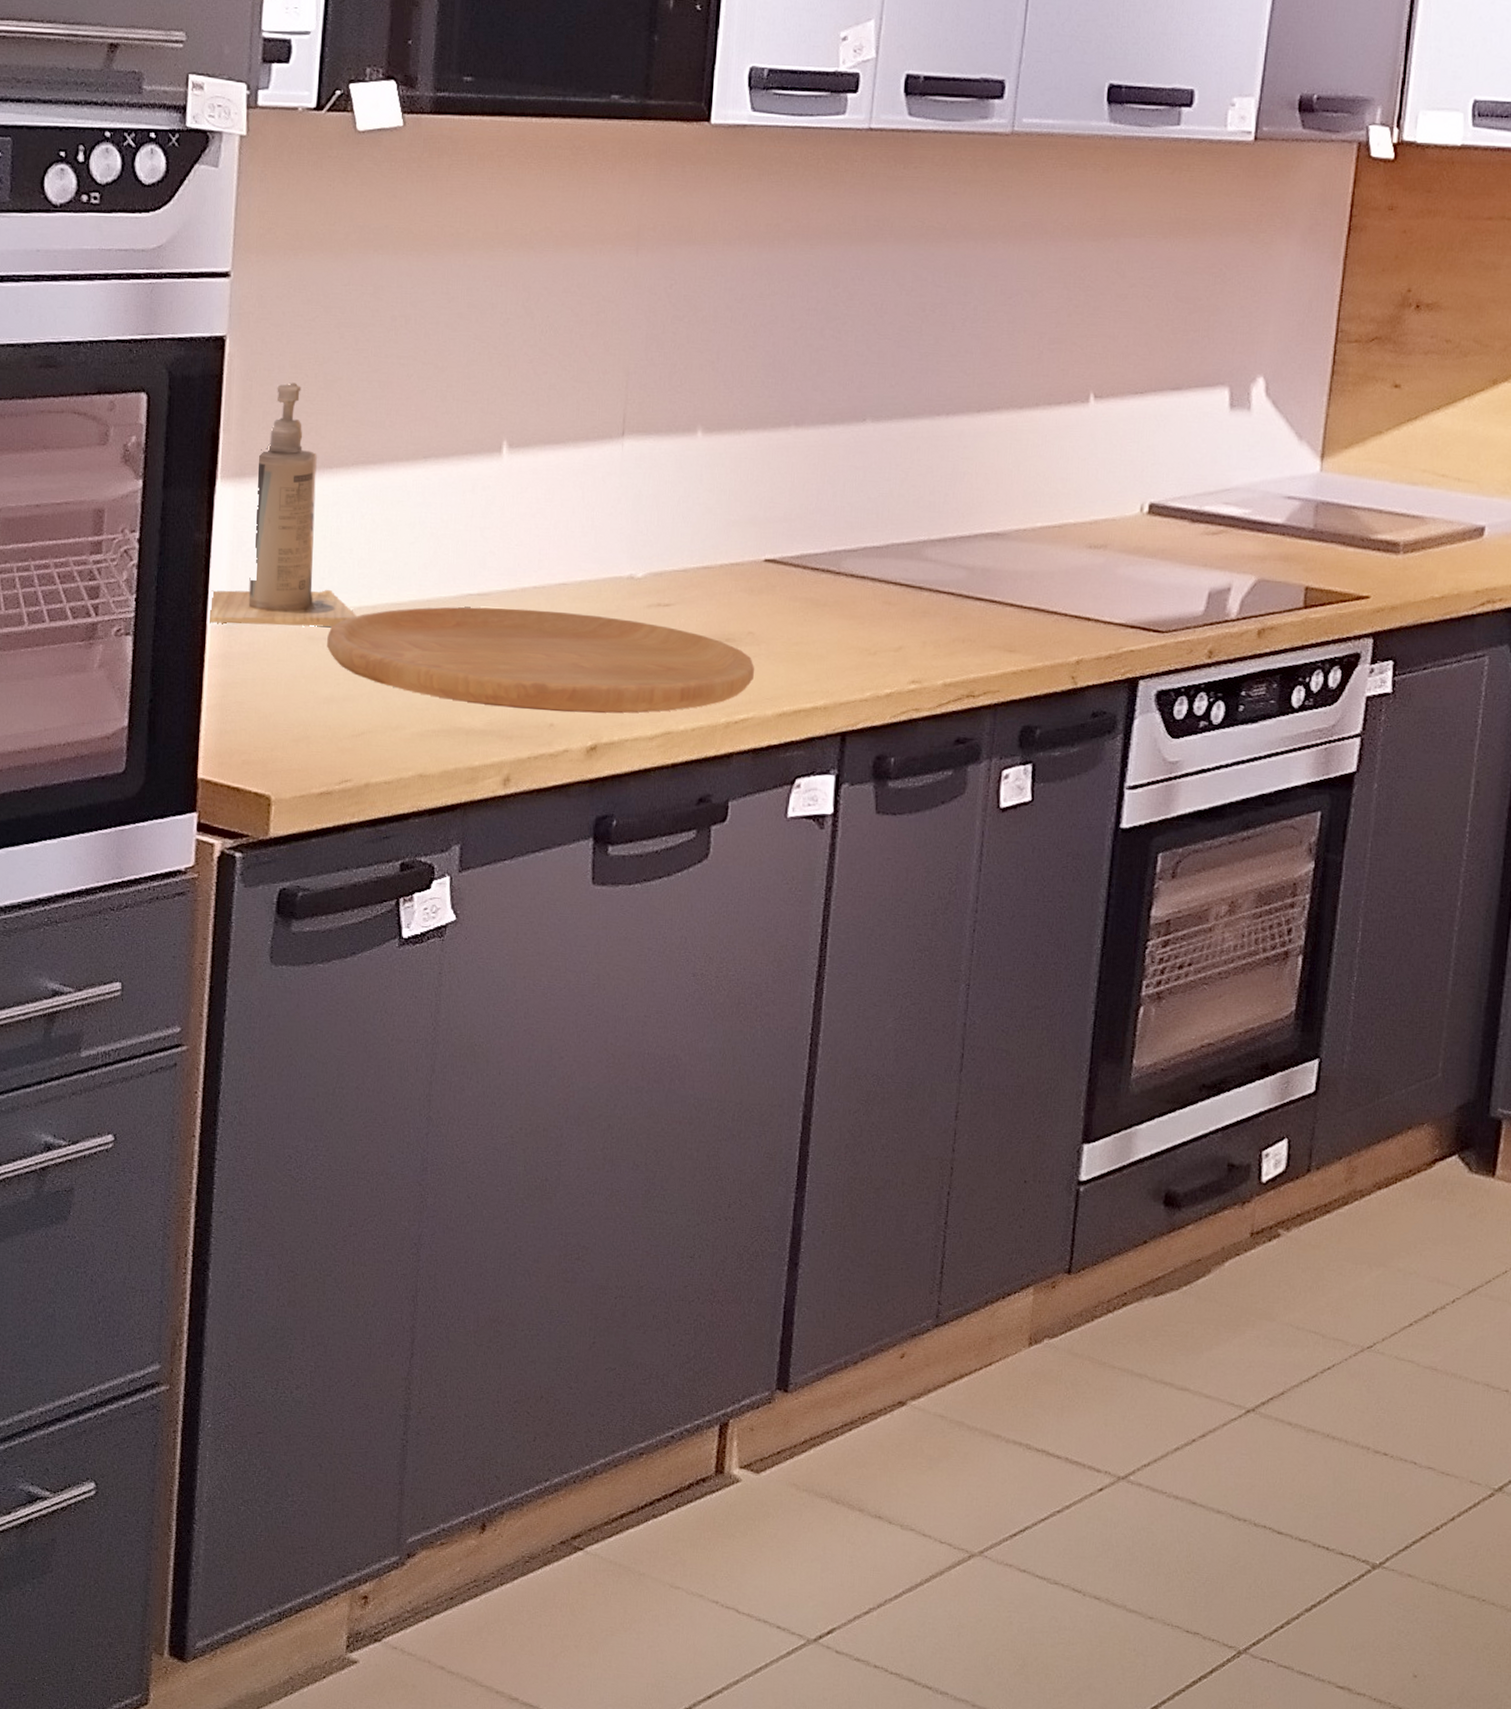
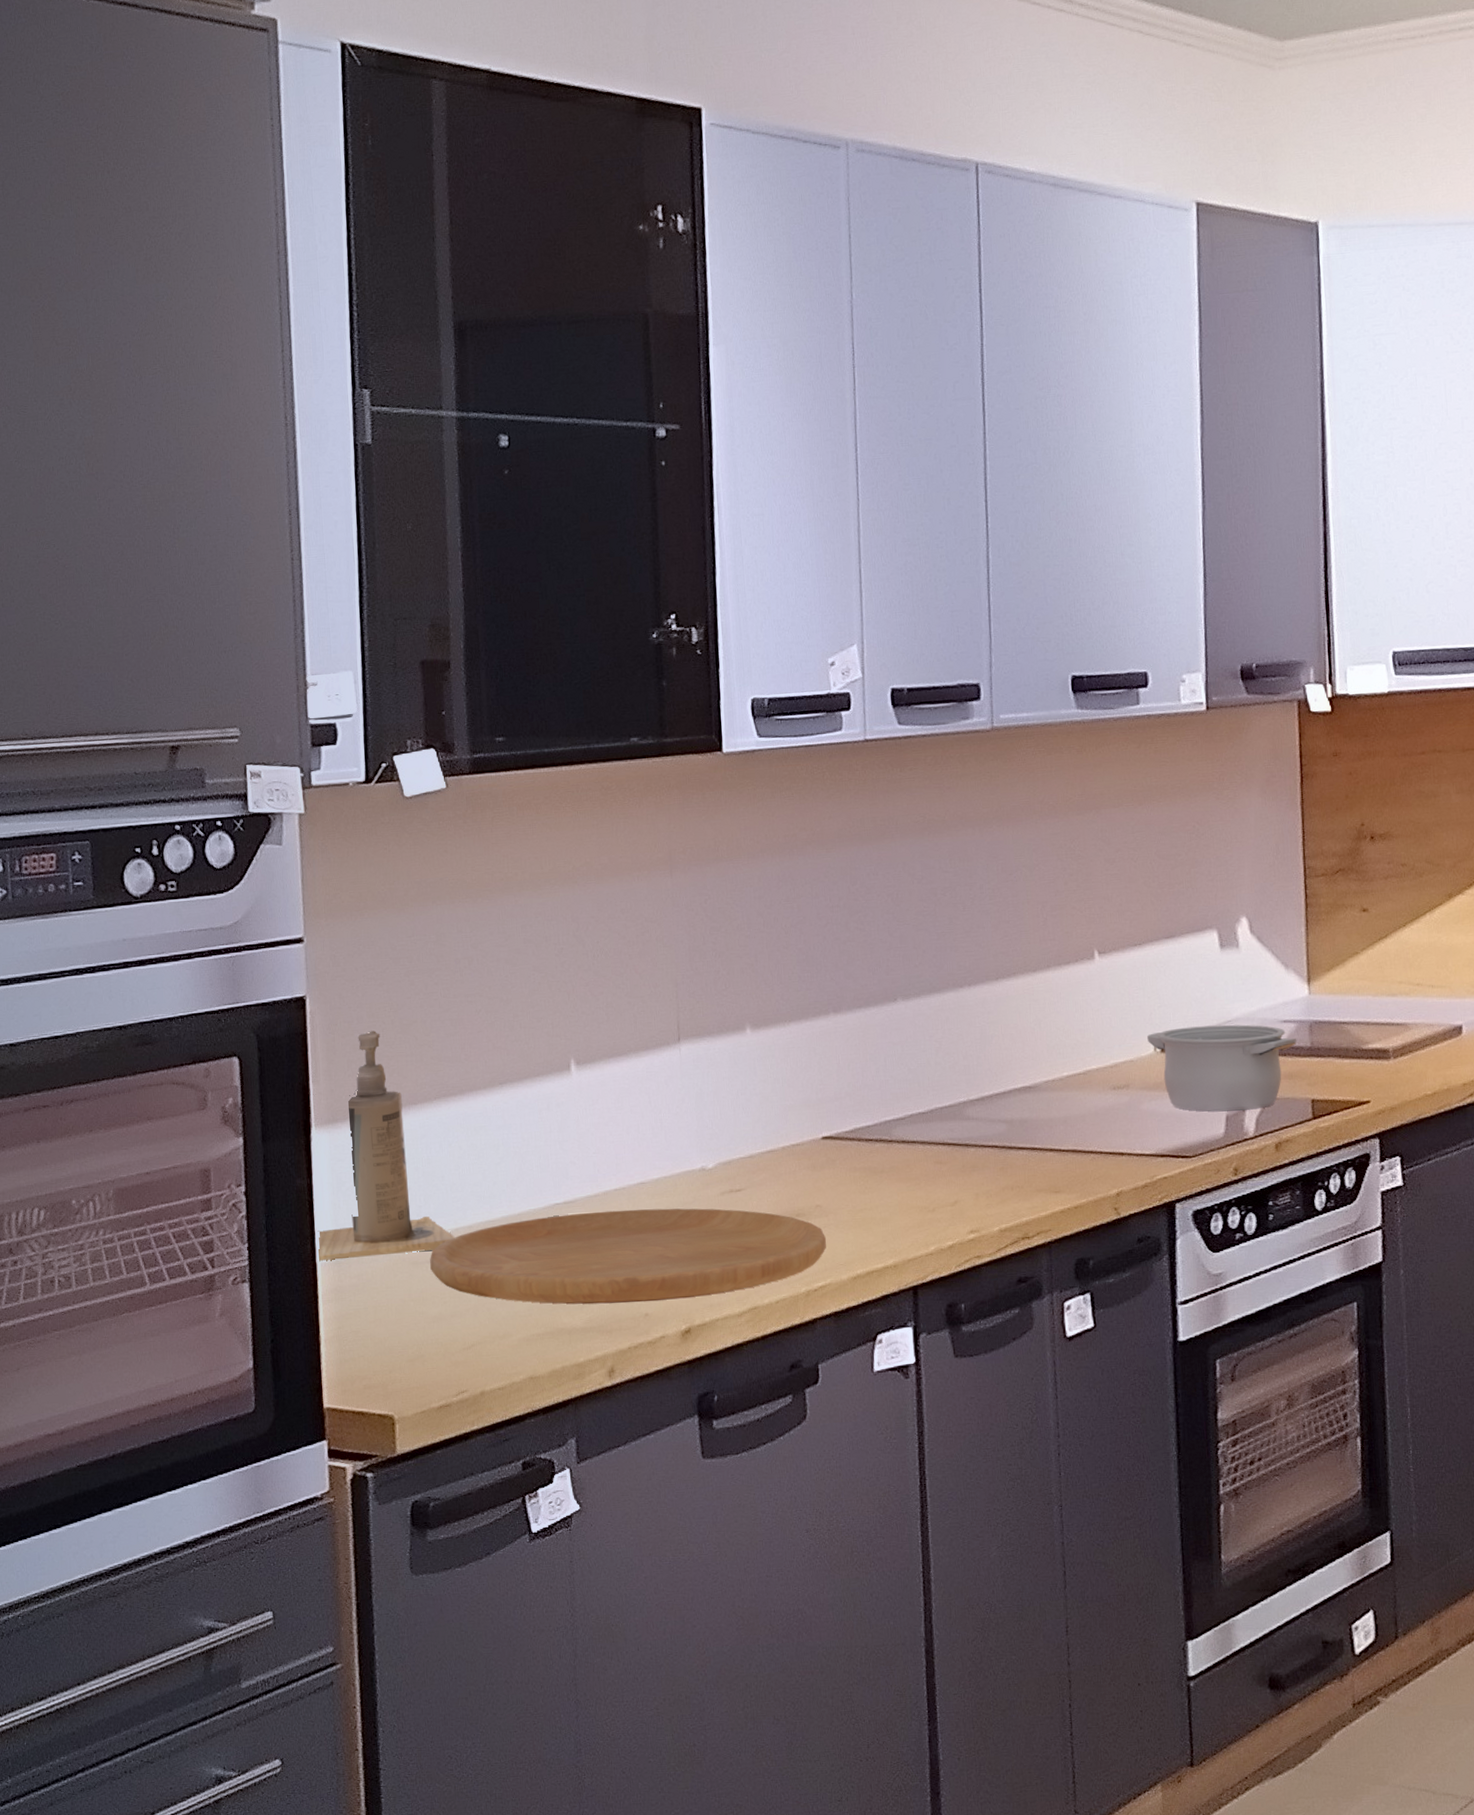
cooking pot: none [1134,490,1300,590] -> present [1147,1024,1297,1112]

